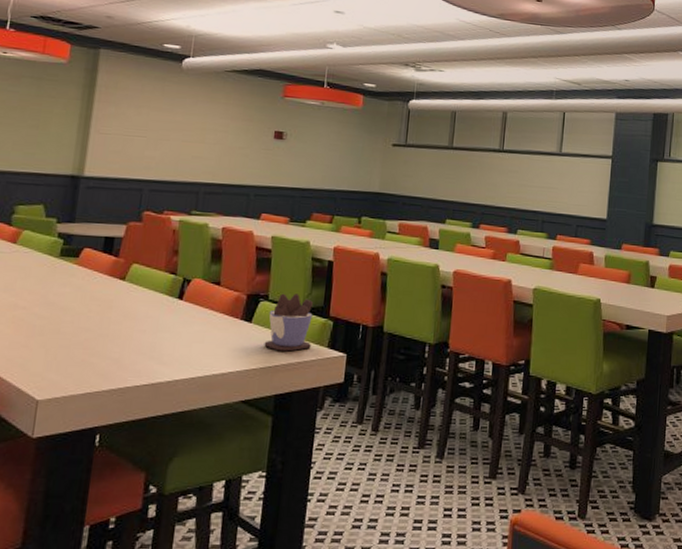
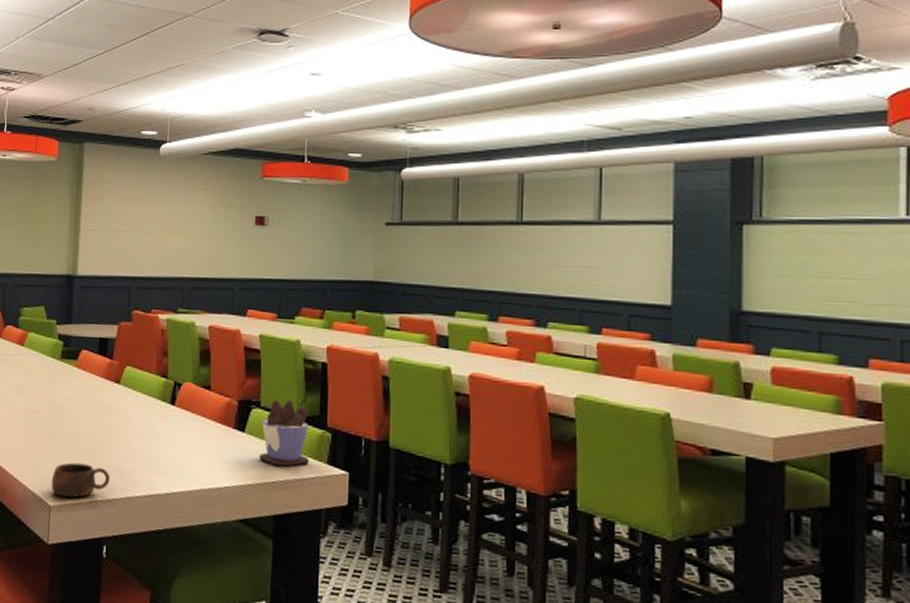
cup: none [39,357,108,392] -> present [51,462,110,498]

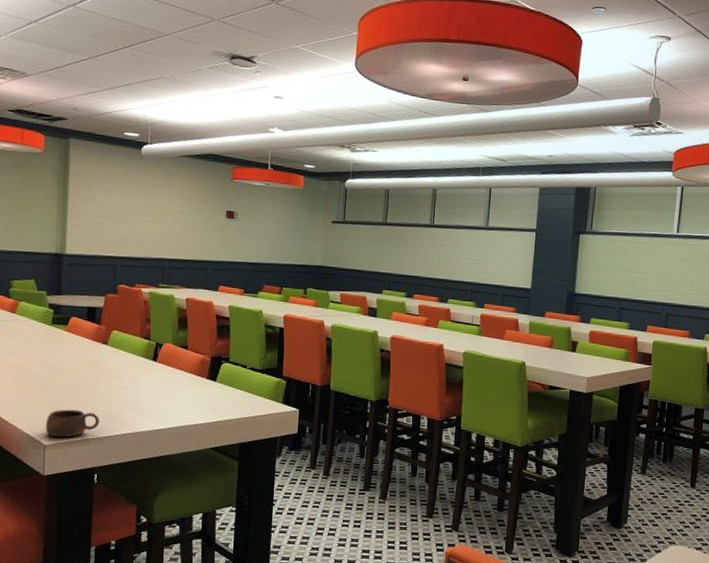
cup: present [259,399,309,467] -> none [228,356,268,407]

